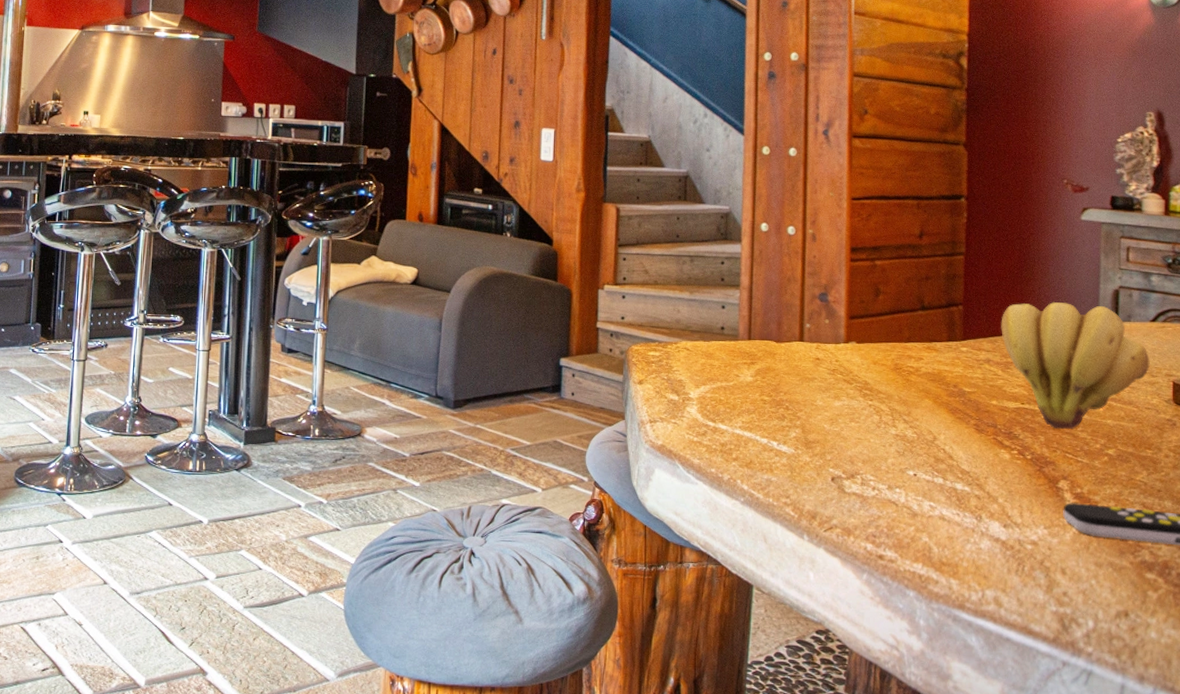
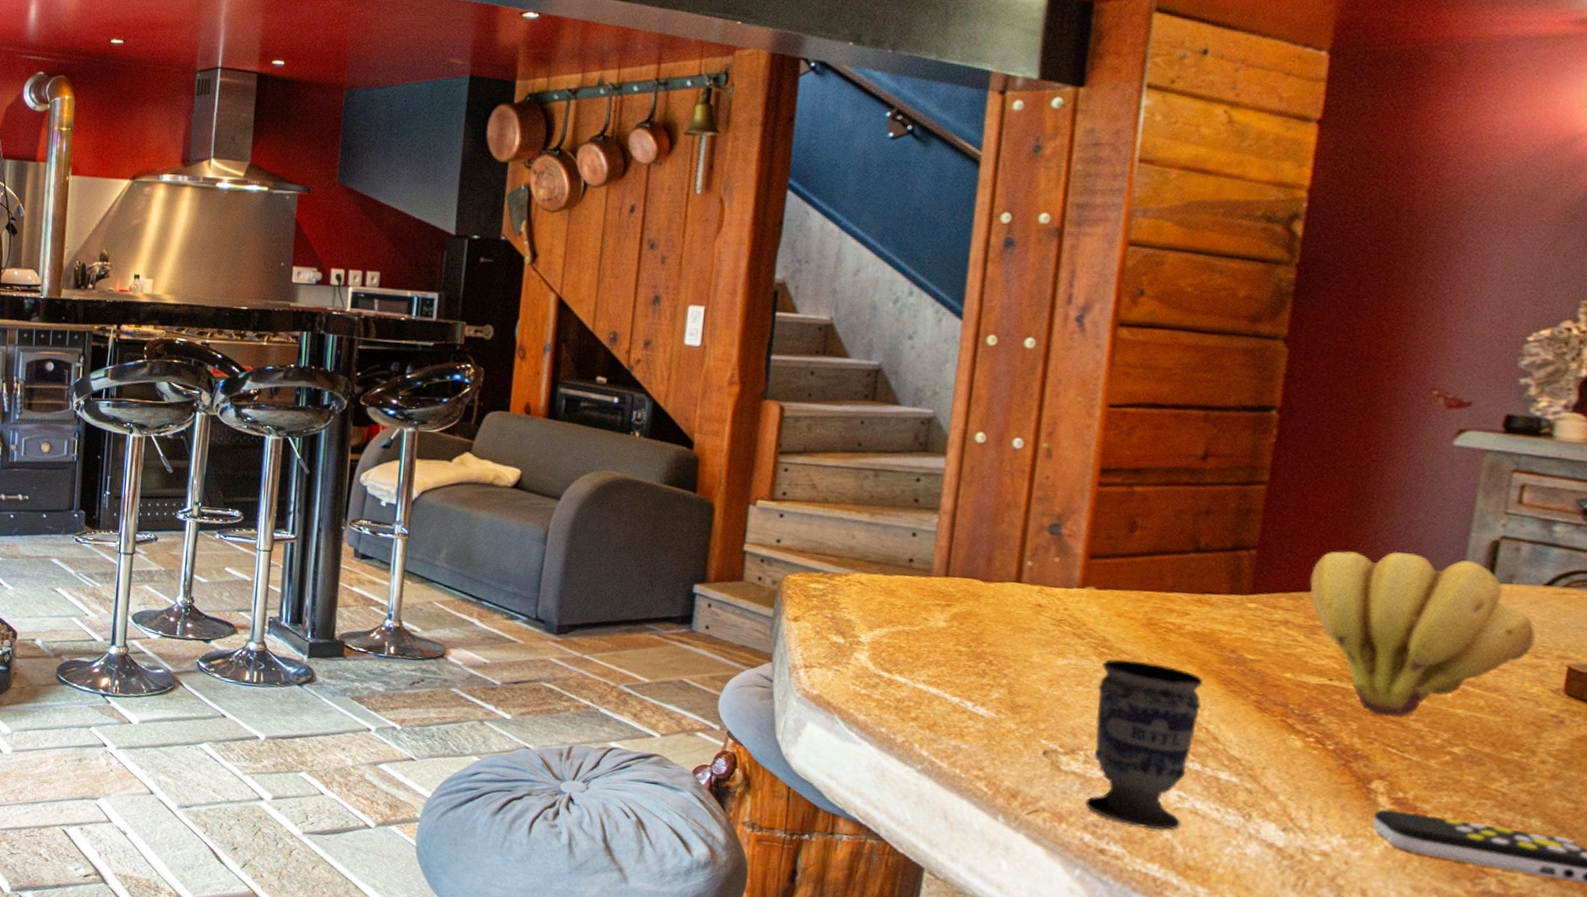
cup: none [865,398,939,535] -> present [1085,659,1203,830]

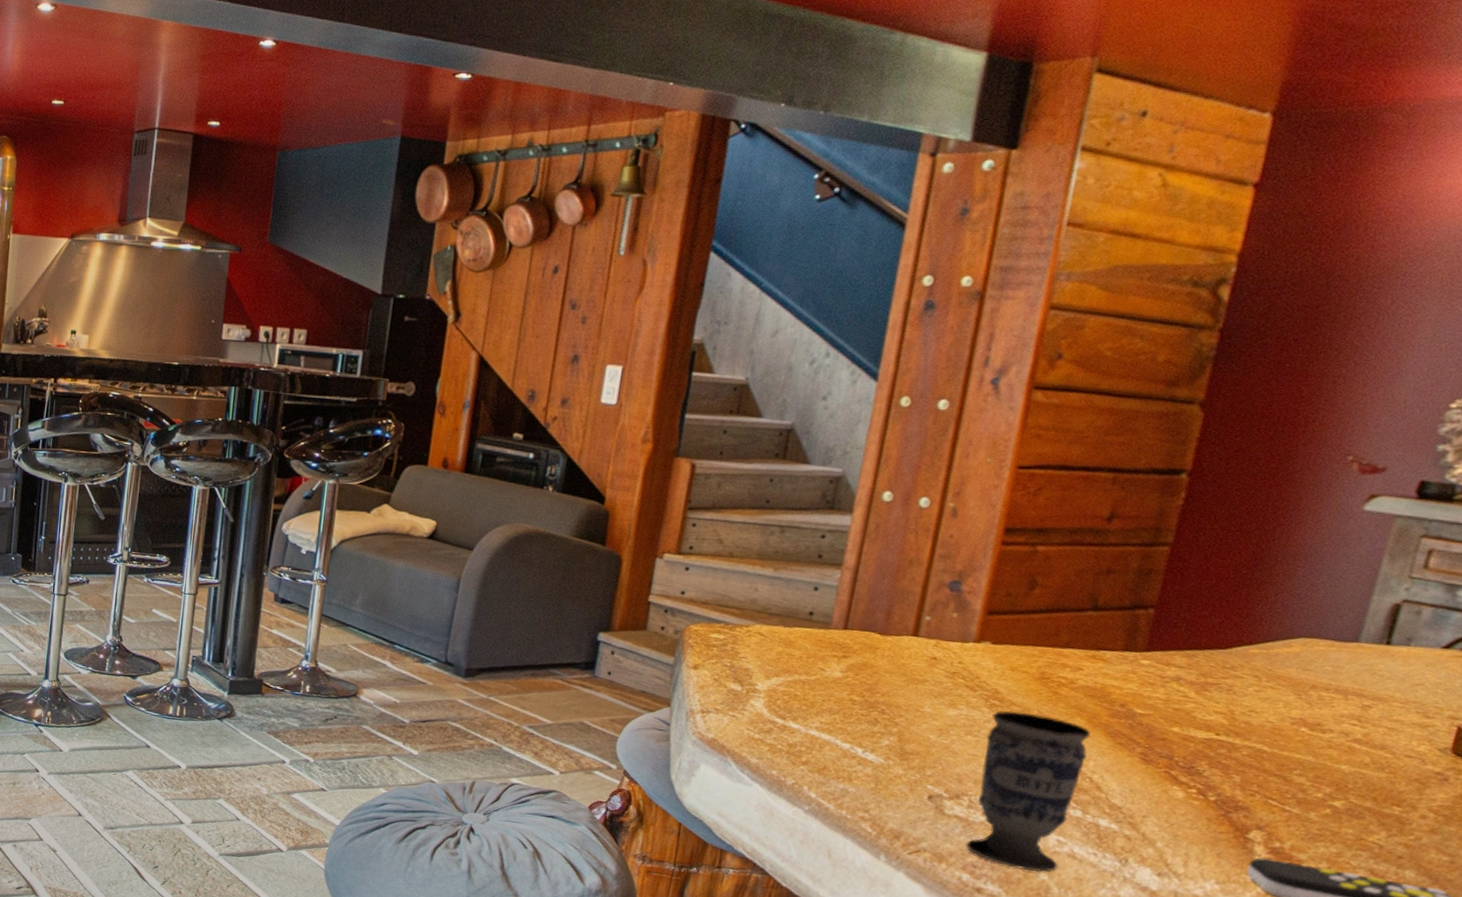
banana bunch: present [1310,551,1536,717] -> none [1205,611,1429,772]

